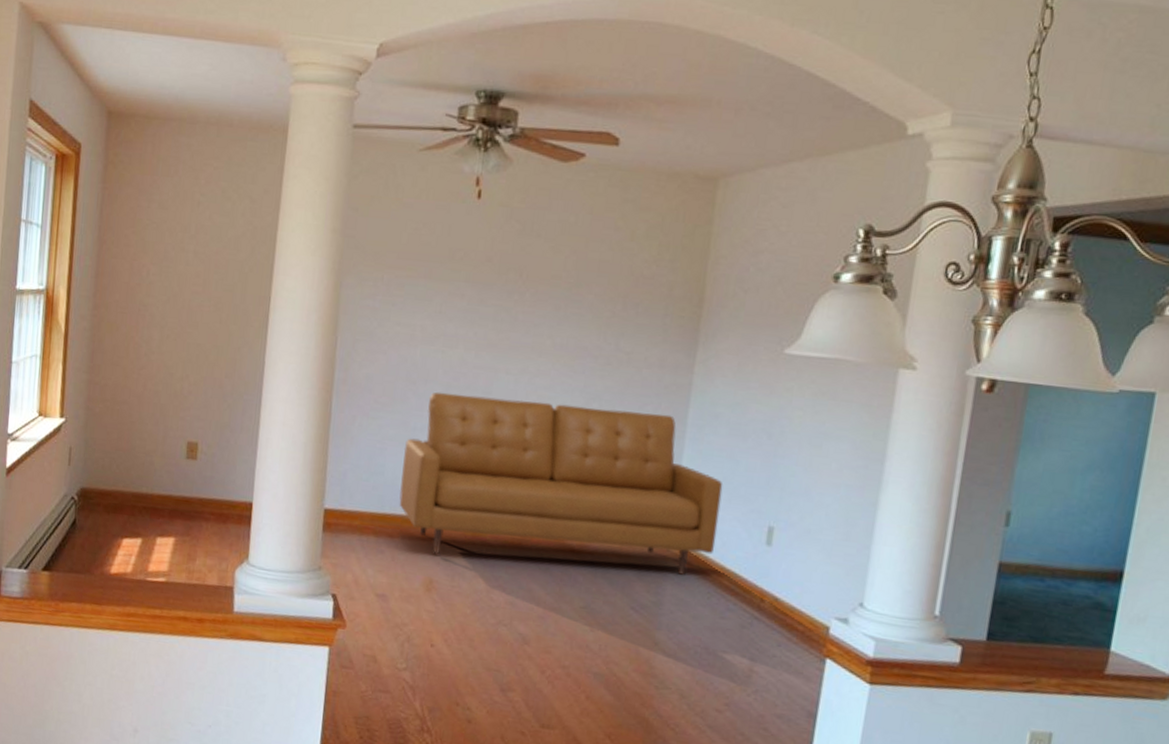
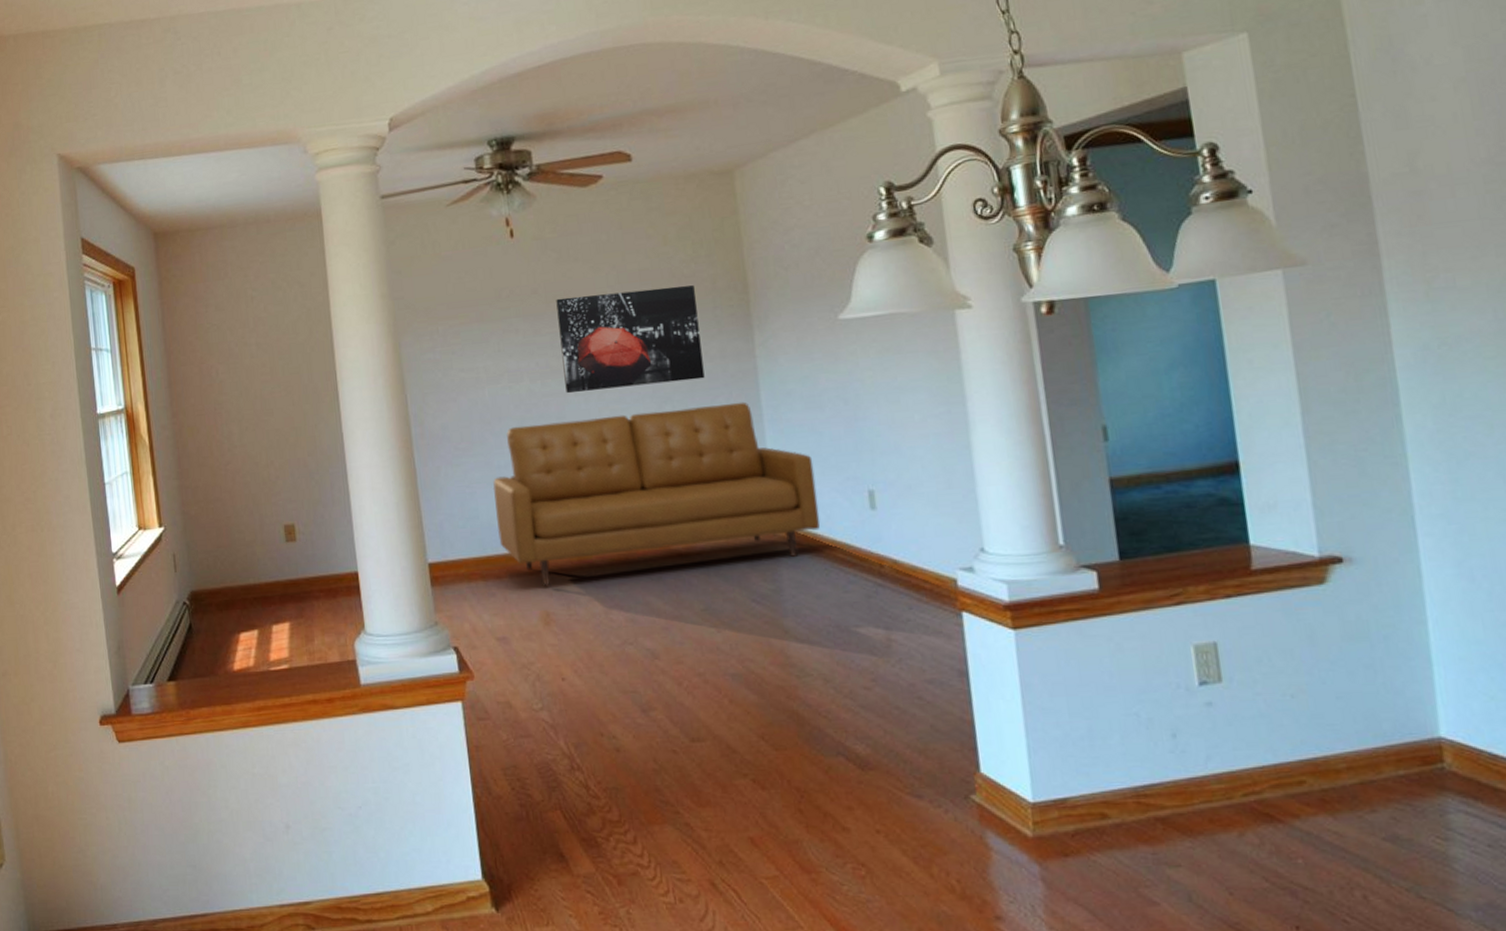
wall art: none [498,272,650,384] -> present [556,285,705,394]

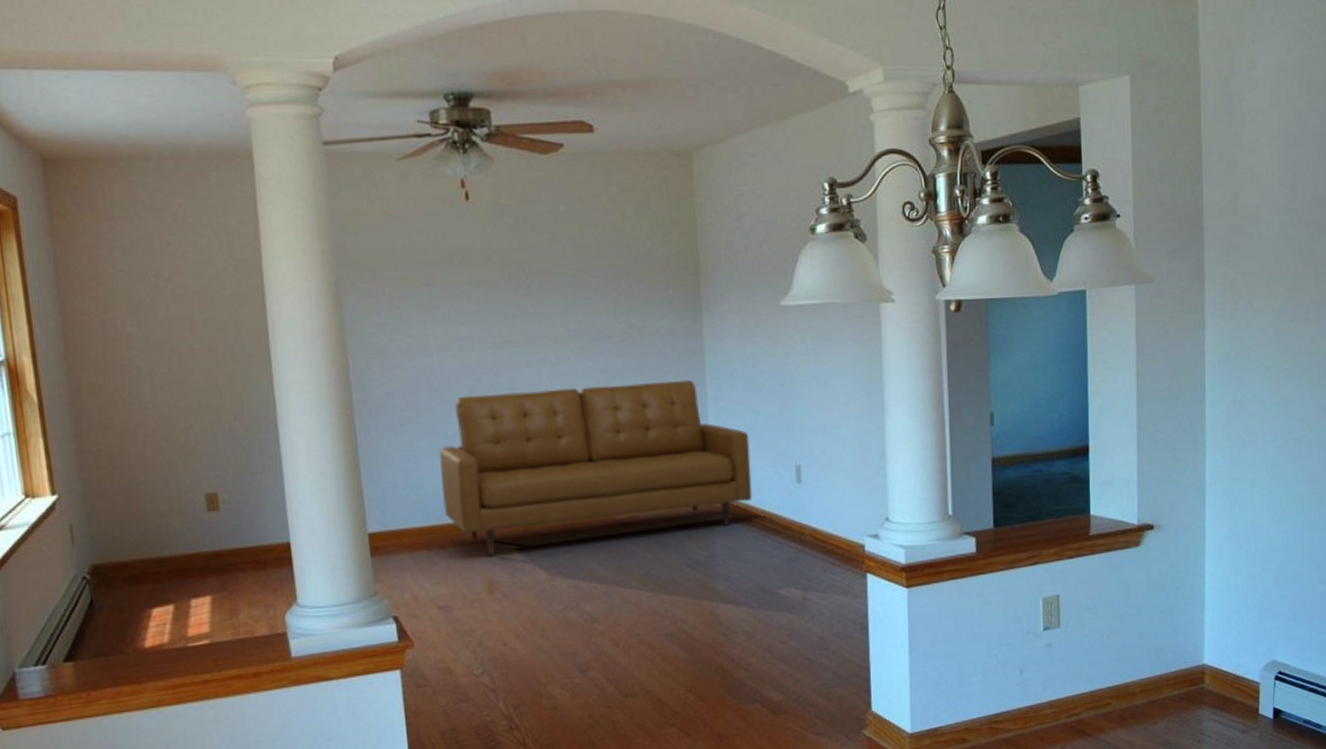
wall art: present [556,285,705,394] -> none [511,263,655,365]

